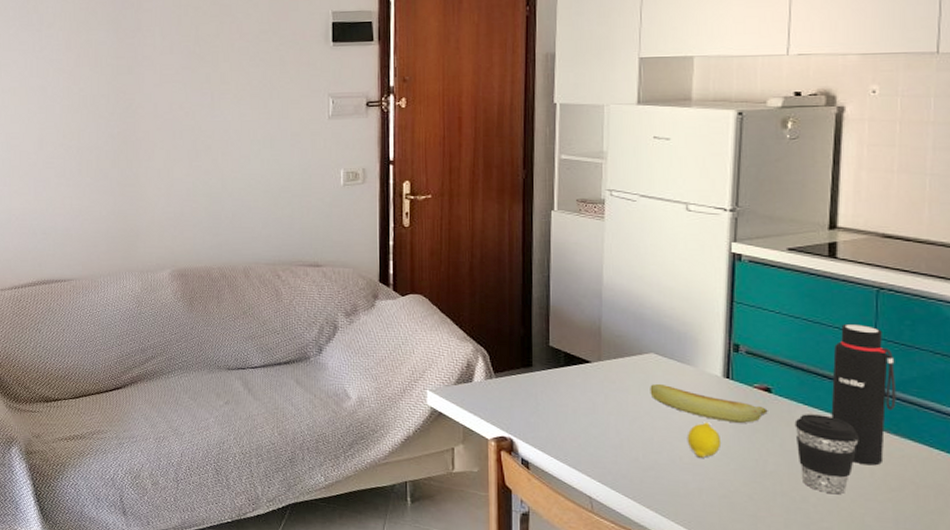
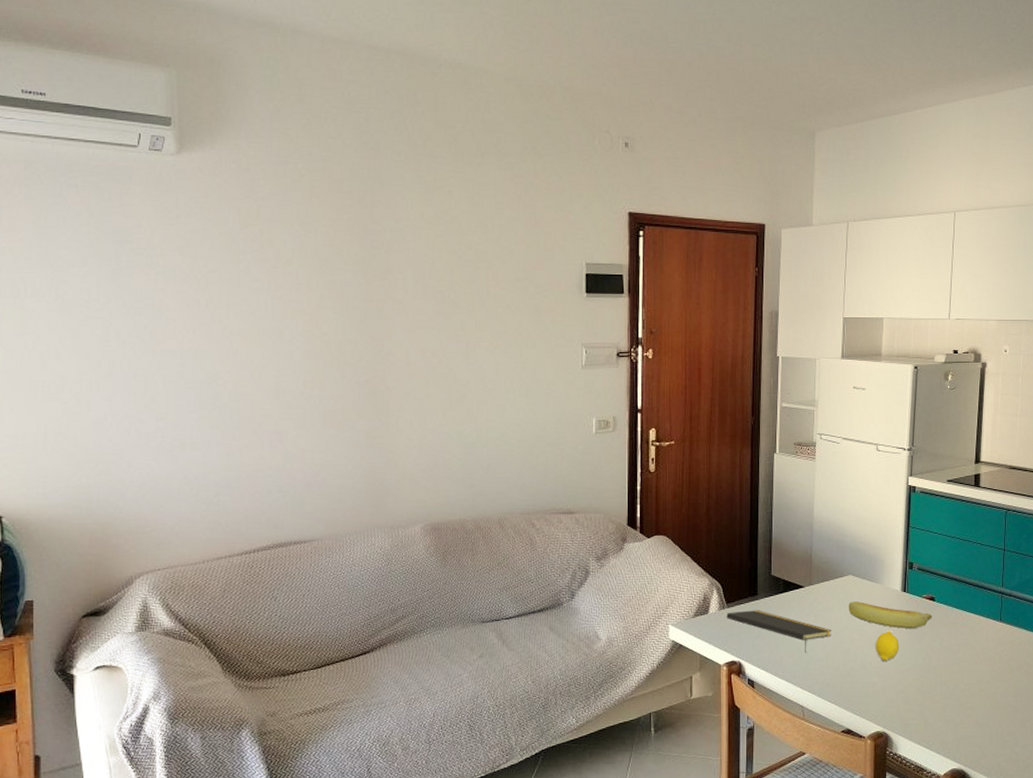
notepad: none [494,382,629,438] -> present [726,610,832,653]
coffee cup: present [794,414,859,495] -> none [950,616,993,680]
water bottle: present [831,323,896,466] -> none [975,539,1017,653]

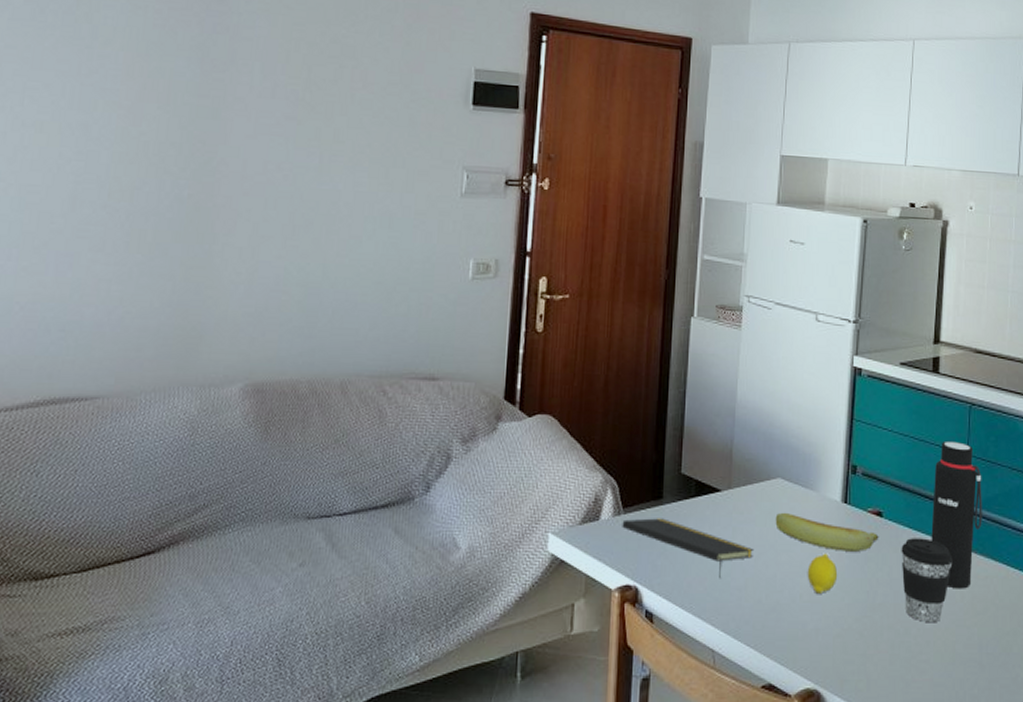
coffee cup: none [950,616,993,680] -> present [901,538,953,623]
water bottle: none [975,539,1017,653] -> present [931,440,982,589]

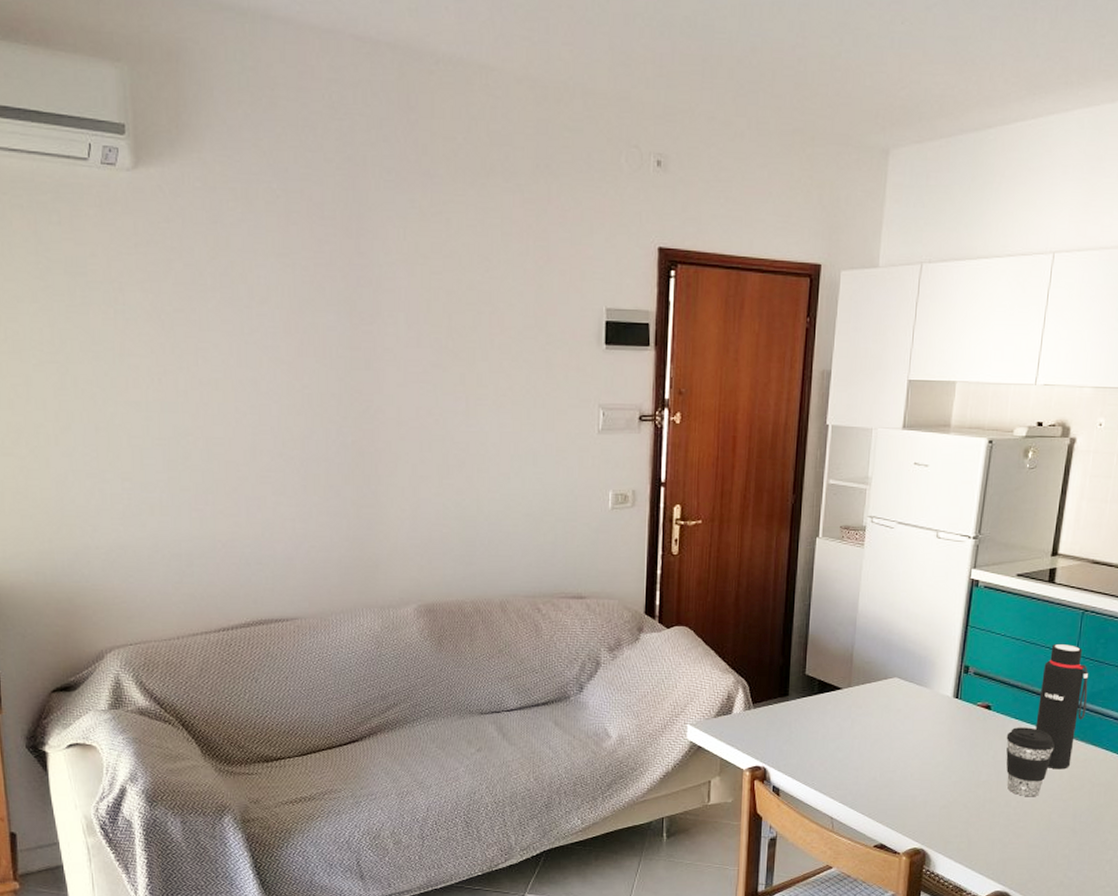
notepad: present [622,518,755,579] -> none [752,712,871,761]
banana: present [775,512,879,551] -> none [891,706,986,739]
fruit: present [807,553,838,594] -> none [918,740,947,773]

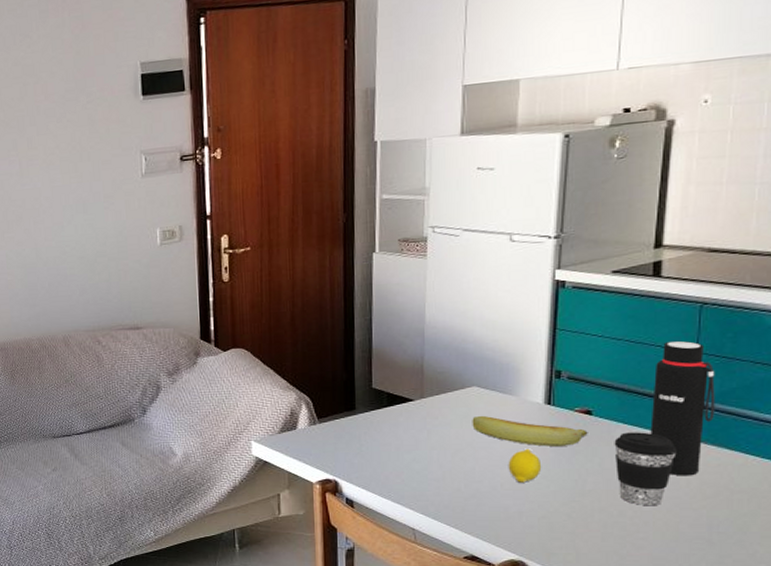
banana: none [891,706,986,739] -> present [472,415,588,447]
fruit: none [918,740,947,773] -> present [508,448,542,483]

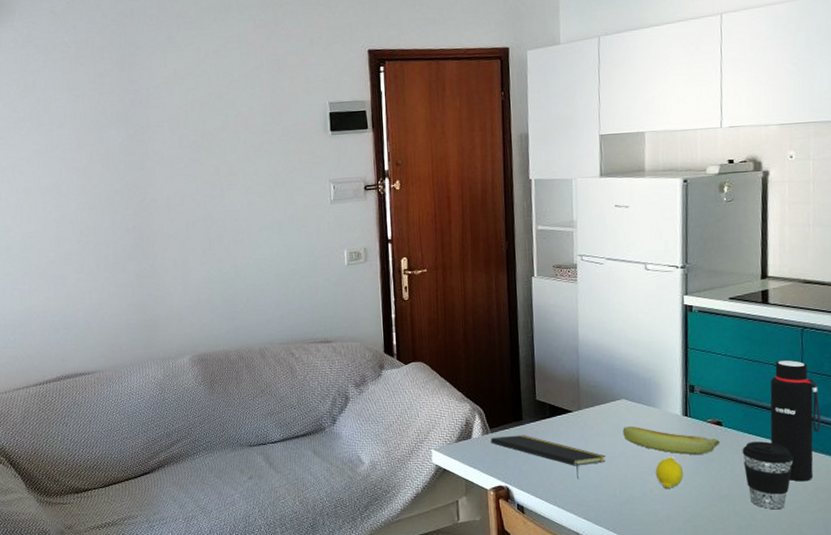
notepad: none [318,425,451,473] -> present [490,435,606,479]

